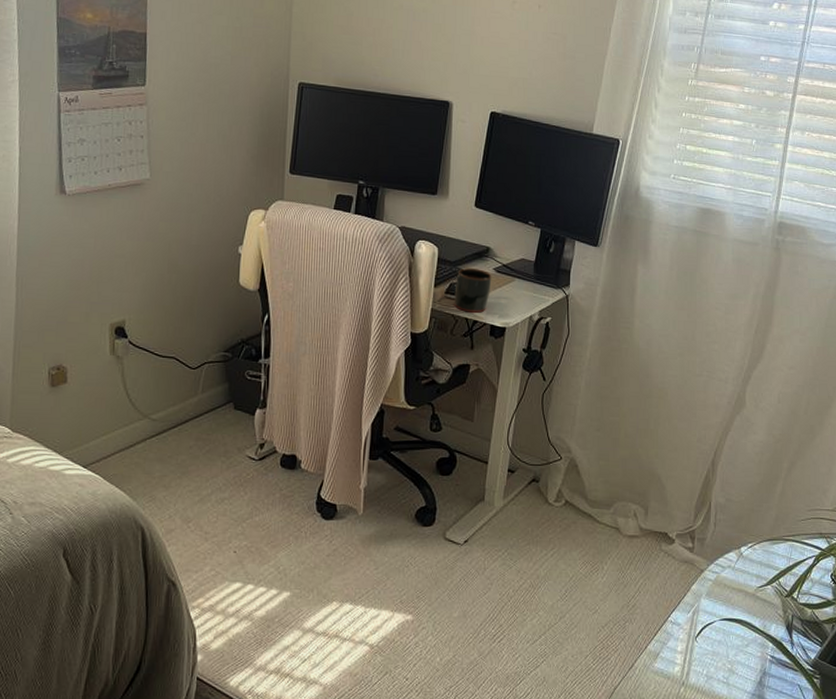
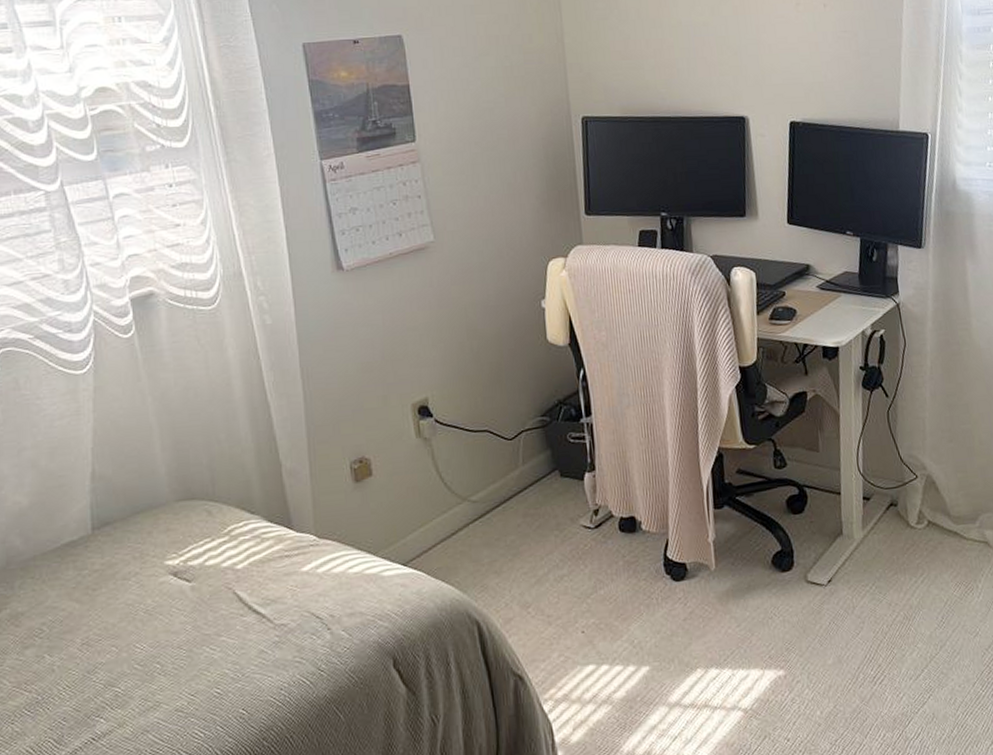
mug: present [454,268,492,313] -> none [778,289,817,337]

